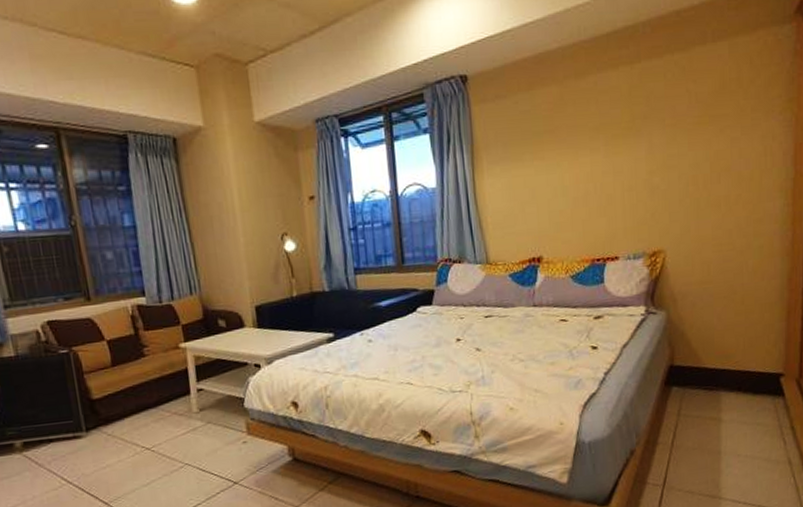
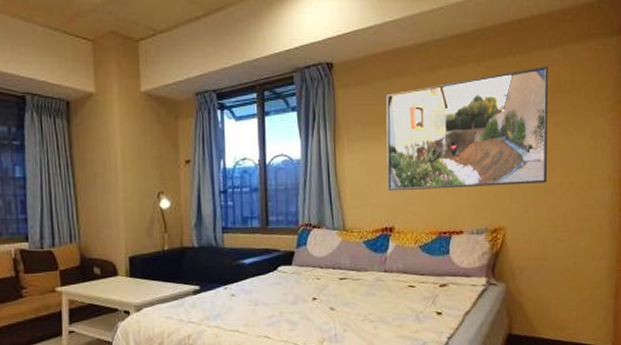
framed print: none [528,62,712,218] -> present [386,65,549,192]

